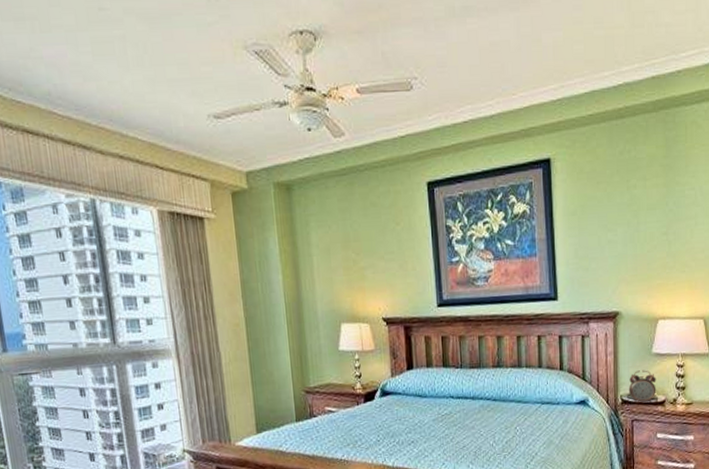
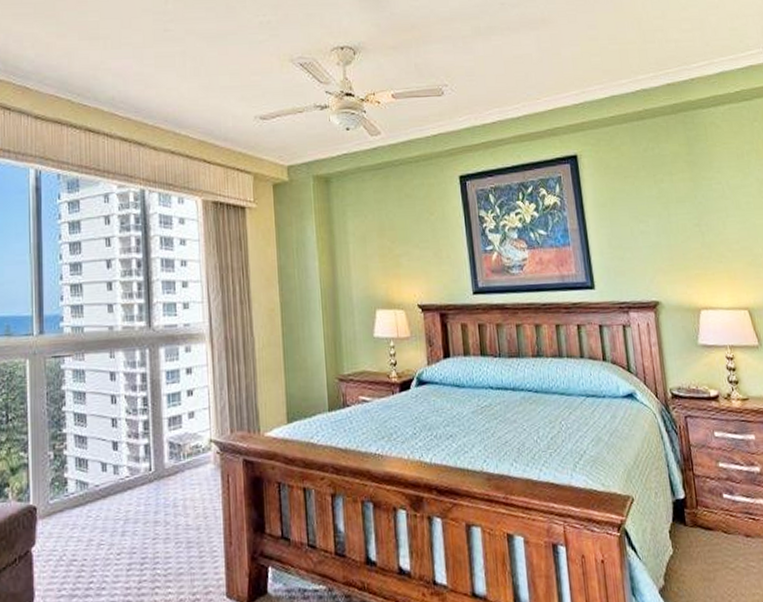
alarm clock: present [628,370,656,404] -> none [677,362,708,399]

